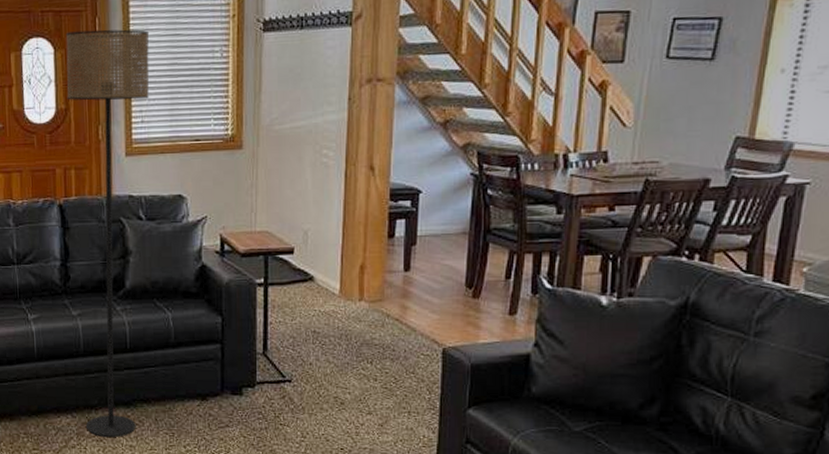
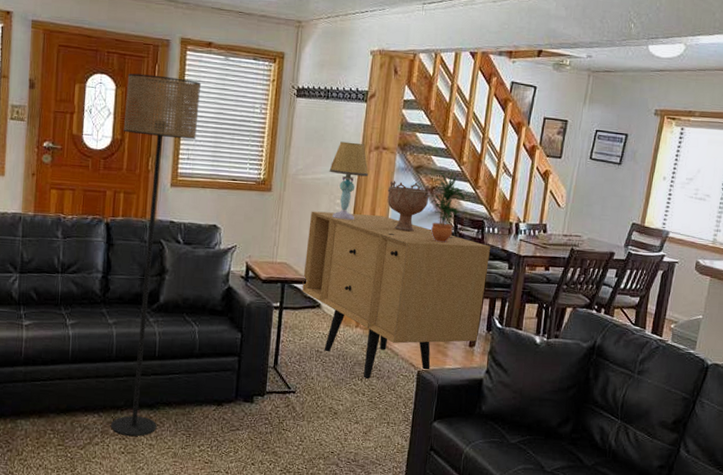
sideboard: none [289,163,530,362] -> present [302,211,490,380]
table lamp: none [311,77,360,174] -> present [329,141,368,221]
decorative bowl: none [387,117,444,180] -> present [387,180,431,232]
potted plant: none [442,99,493,188] -> present [429,170,467,242]

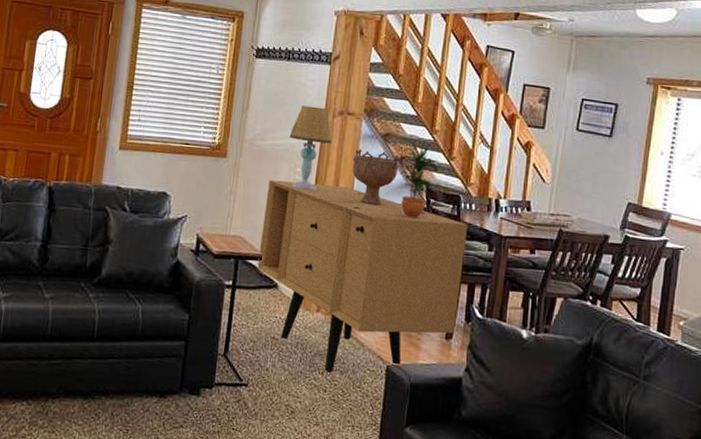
floor lamp: present [110,73,202,436] -> none [39,30,157,430]

